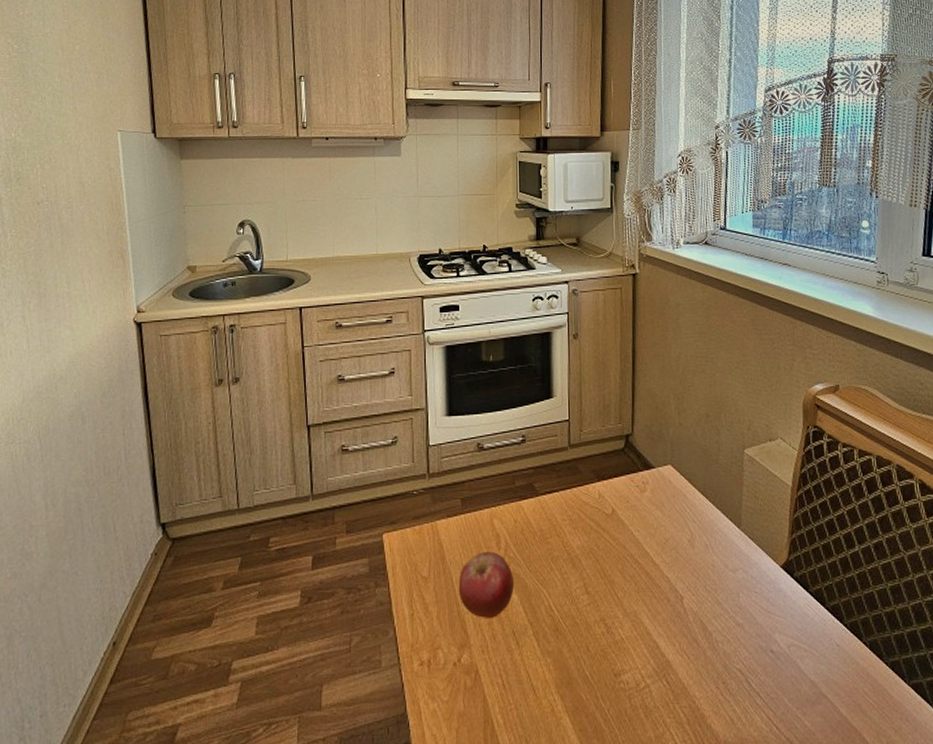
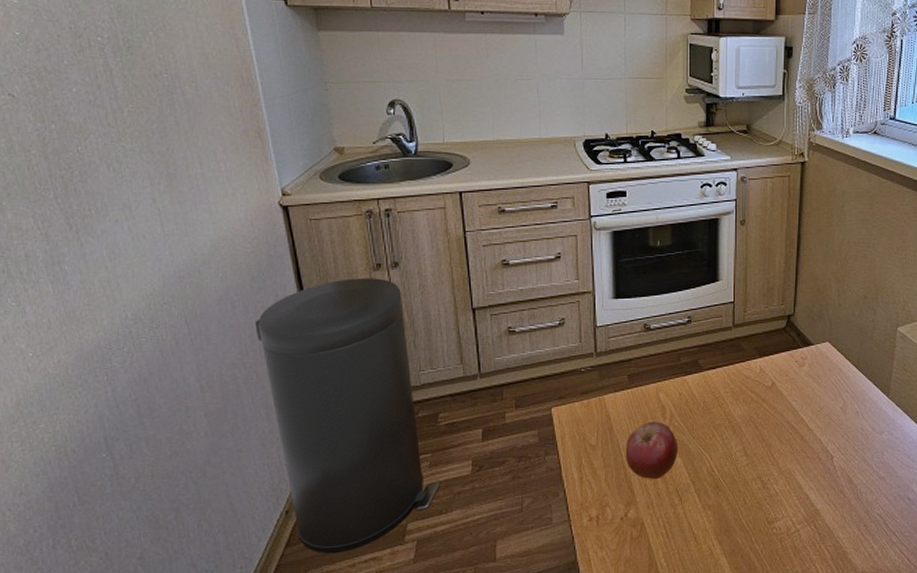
pedal bin: none [101,394,269,692] -> present [255,278,441,553]

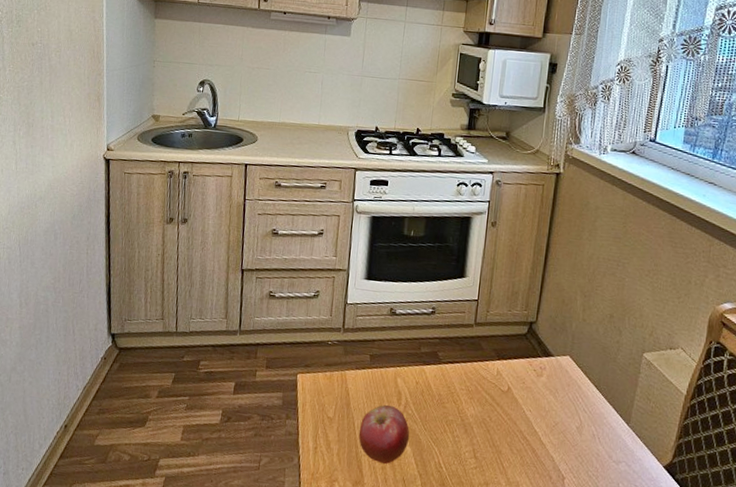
pedal bin: present [255,278,441,553] -> none [68,227,193,474]

